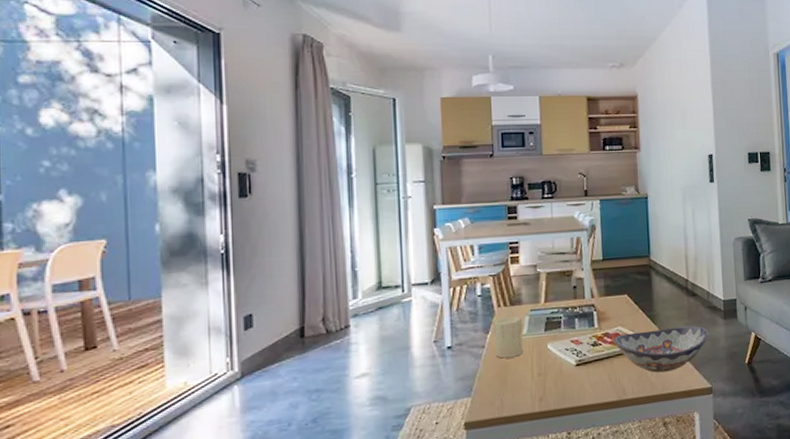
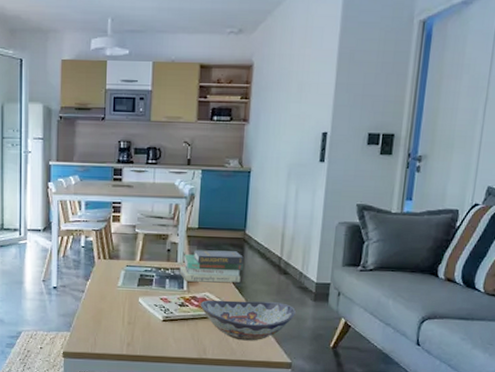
candle: present [493,316,523,359] -> none [93,268,119,305]
books: none [588,279,653,318] -> present [179,250,244,283]

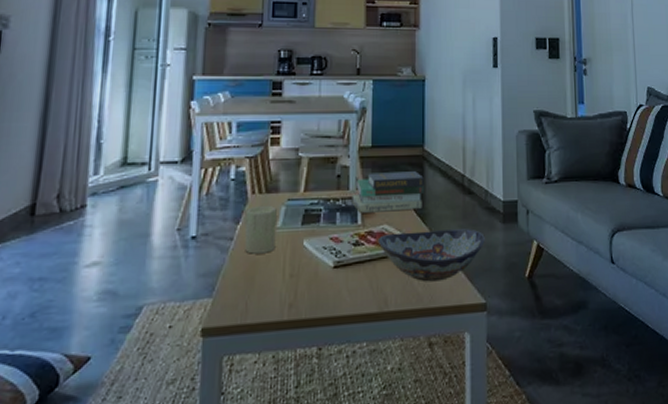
candle: none [93,268,119,305] -> present [244,205,278,254]

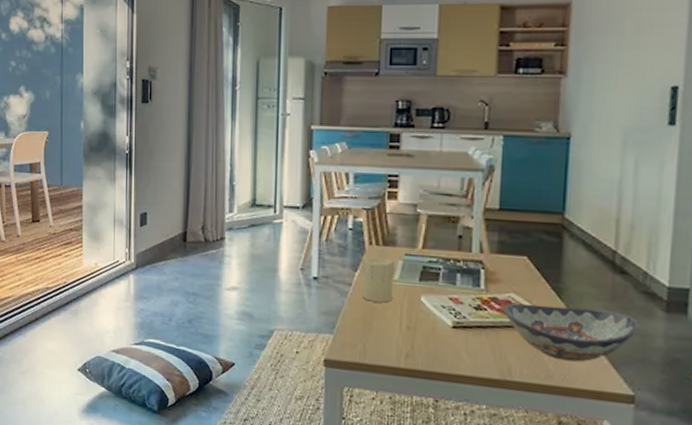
books: present [352,171,425,213] -> none [474,237,563,282]

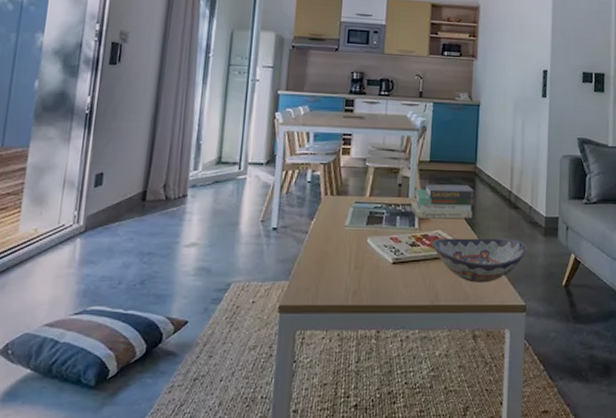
candle: present [362,256,395,303] -> none [317,205,346,247]
books: none [474,237,563,282] -> present [410,184,476,219]

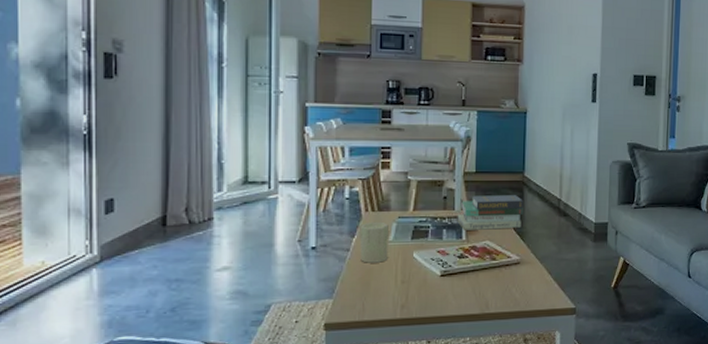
candle: none [317,205,346,247] -> present [359,221,390,263]
decorative bowl: present [432,238,527,283] -> none [480,246,577,290]

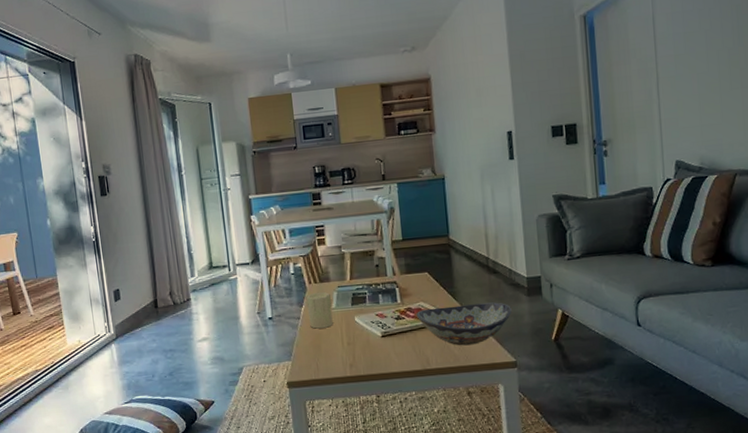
books: present [457,195,524,230] -> none [390,257,454,294]
decorative bowl: none [480,246,577,290] -> present [416,302,512,346]

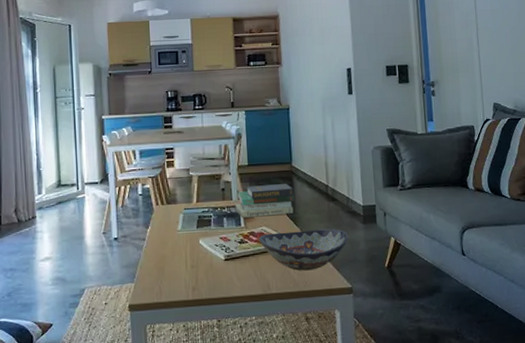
candle: present [306,291,333,329] -> none [152,213,178,251]
books: none [390,257,454,294] -> present [235,184,295,218]

